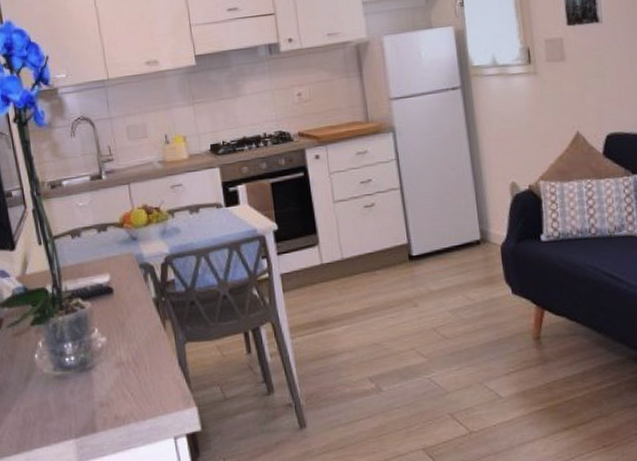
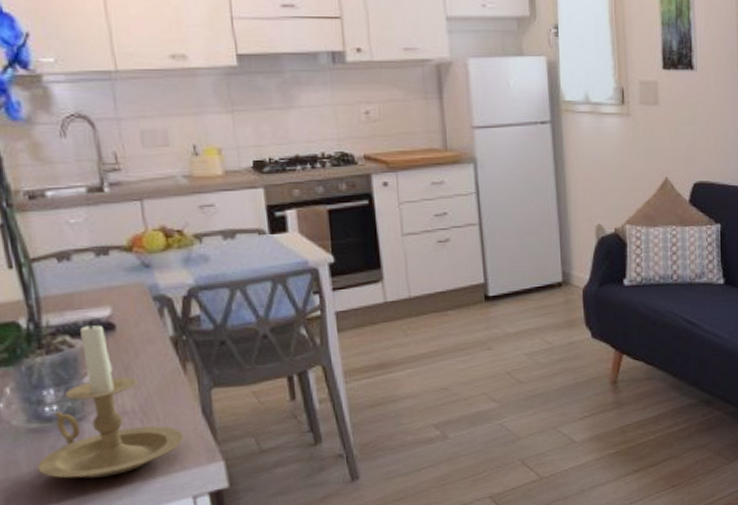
candle holder: none [61,285,166,419] -> present [37,320,184,479]

